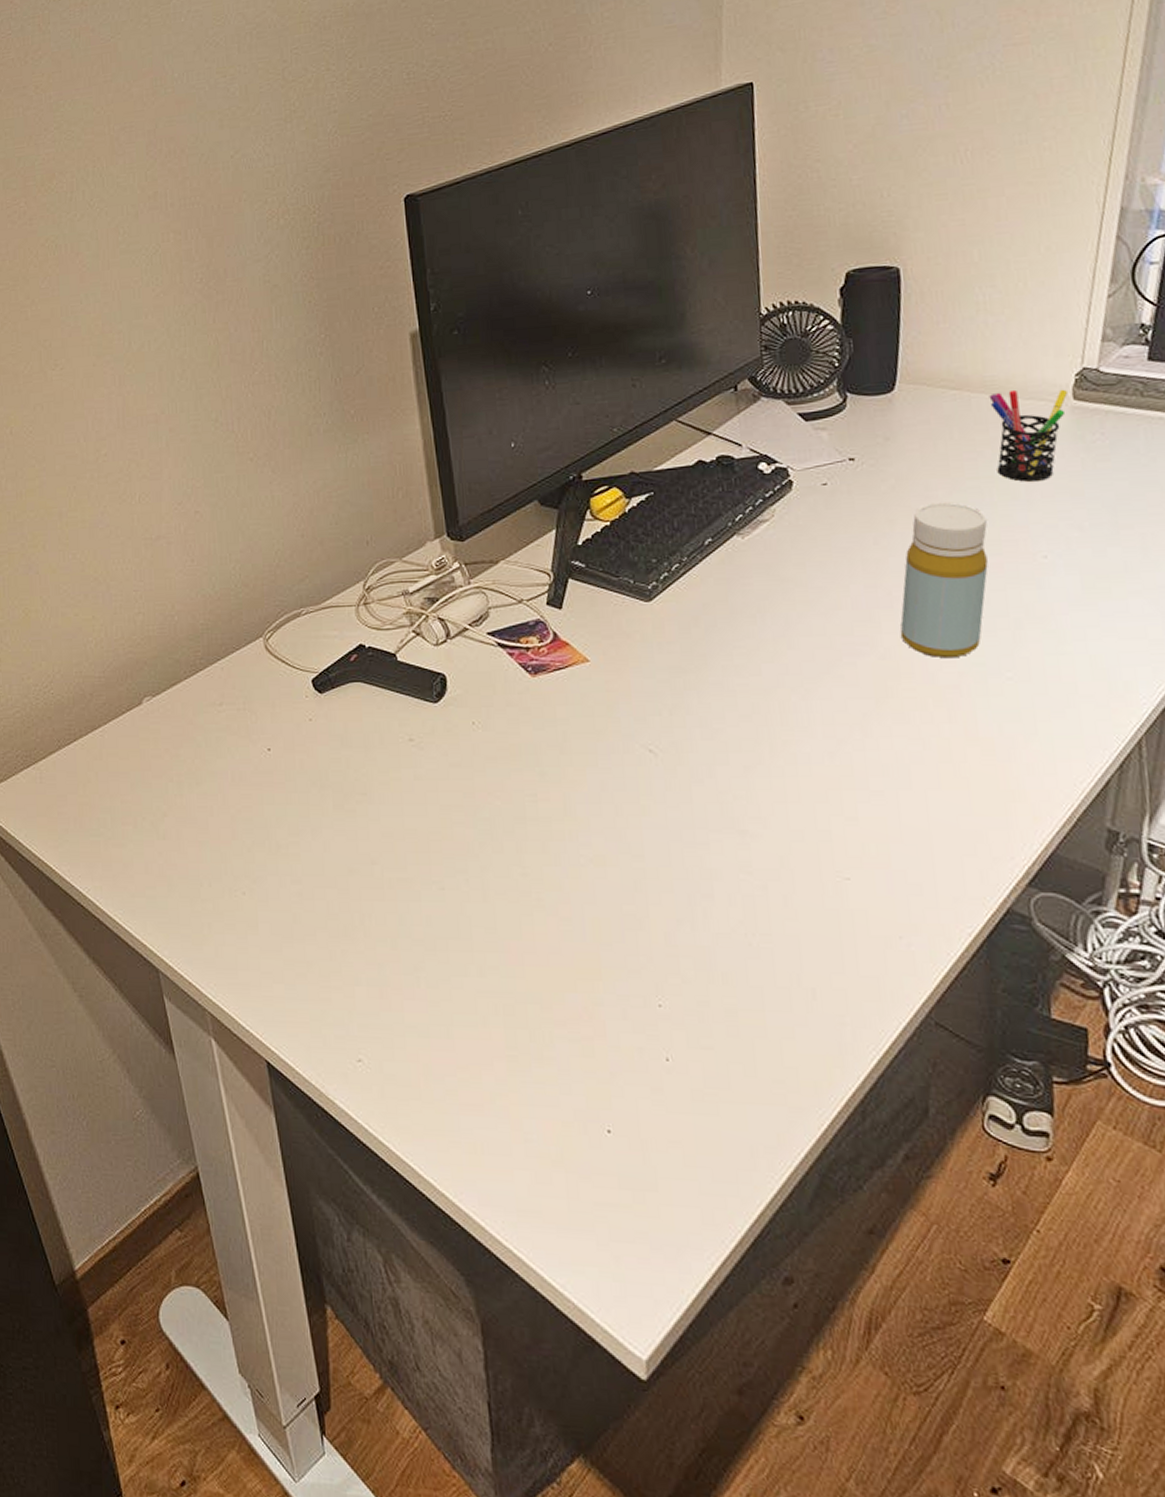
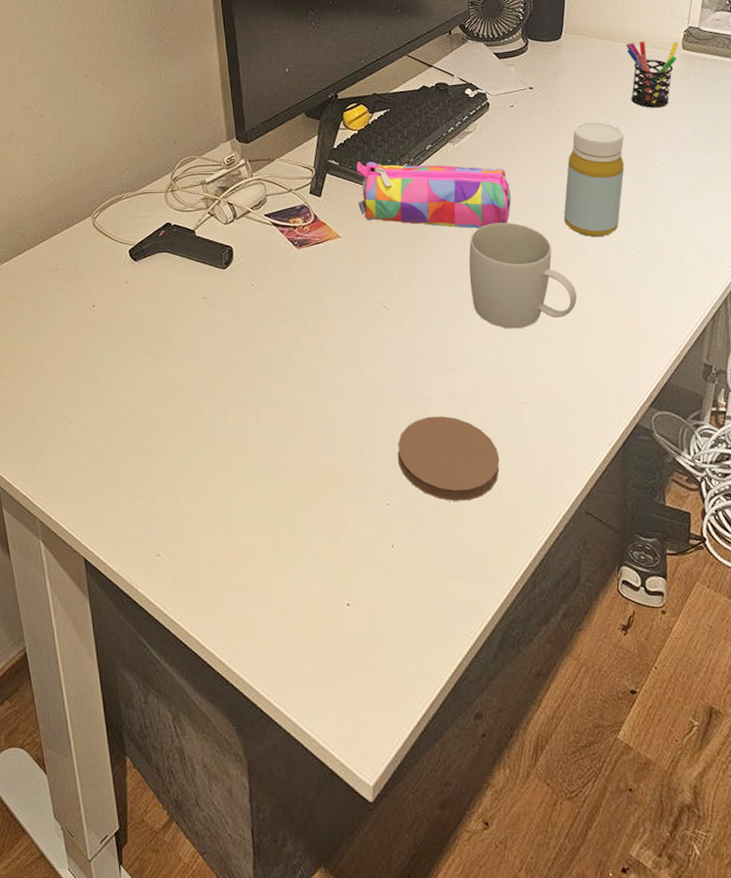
pencil case: none [609,562,826,649] -> present [356,161,512,229]
coaster: none [671,894,814,1004] -> present [397,416,500,501]
mug: none [766,640,920,781] -> present [469,222,577,329]

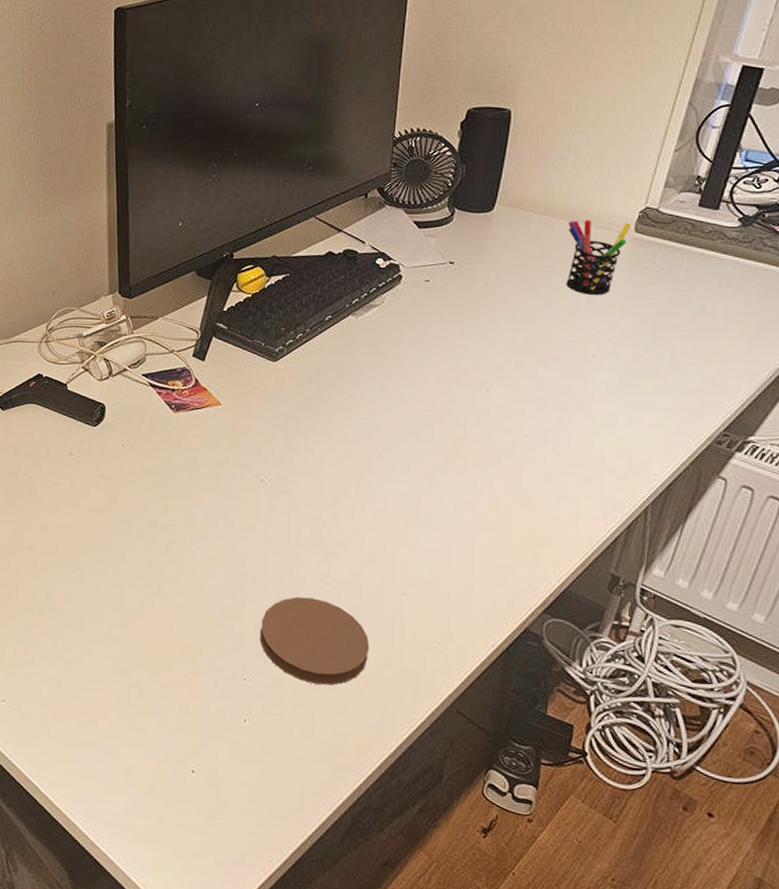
pencil case: present [356,161,512,229] -> none [244,327,415,409]
mug: present [469,222,577,329] -> none [358,404,475,518]
bottle: present [563,121,624,237] -> none [471,304,552,430]

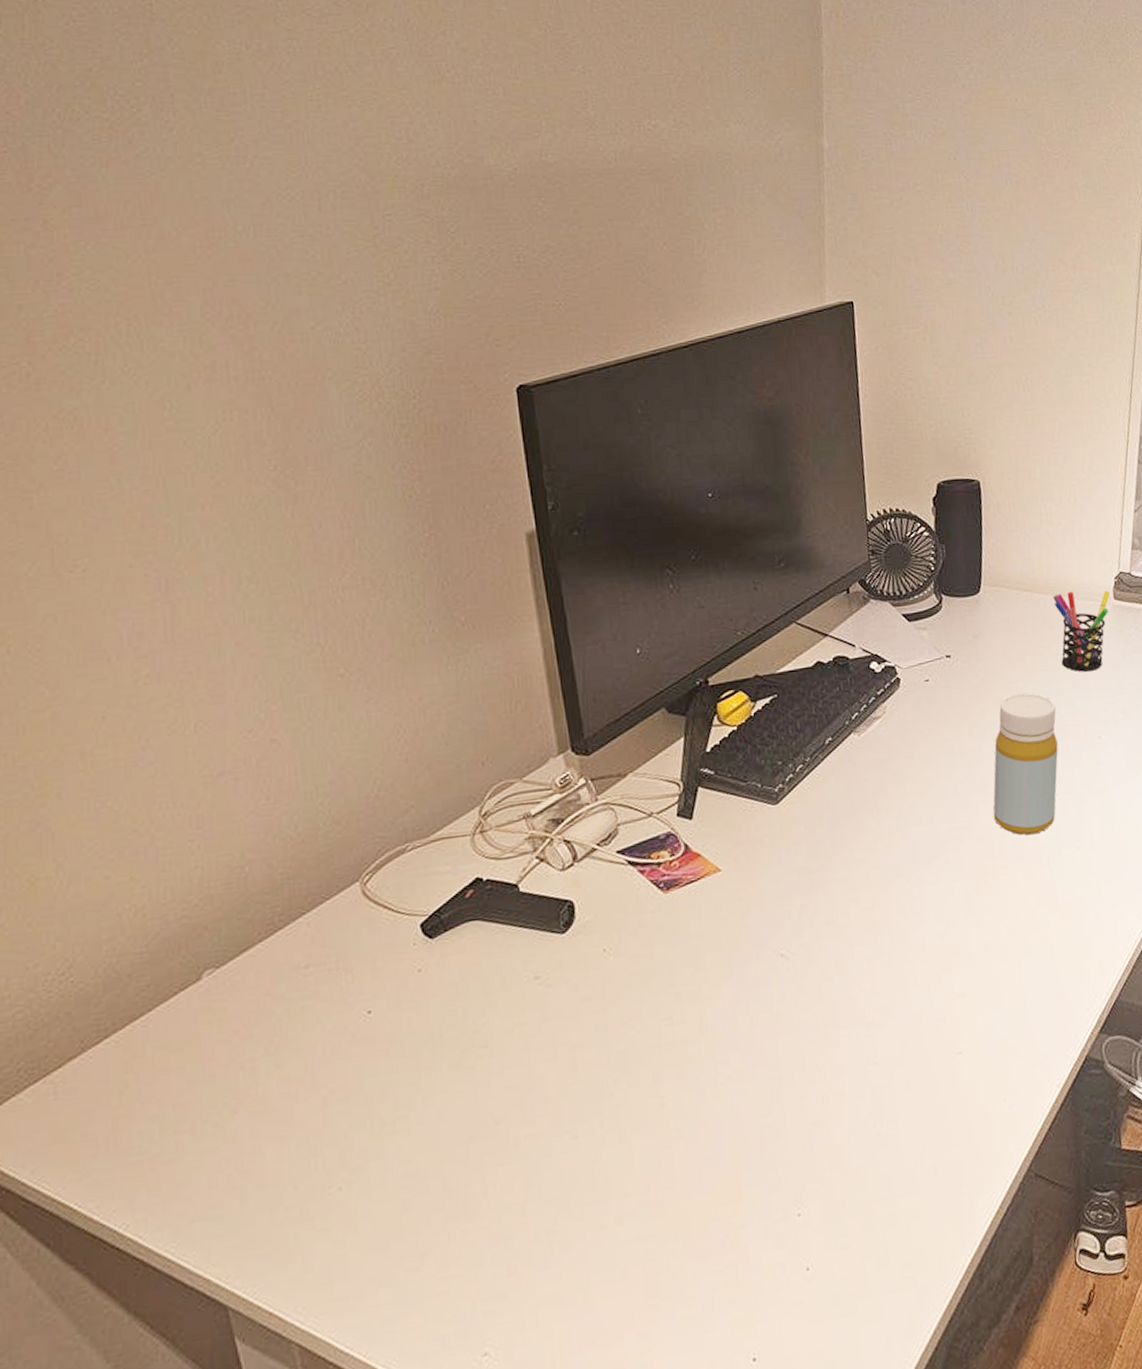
coaster: present [260,596,370,686] -> none [808,1086,934,1195]
bottle: none [471,304,552,430] -> present [993,692,1059,835]

